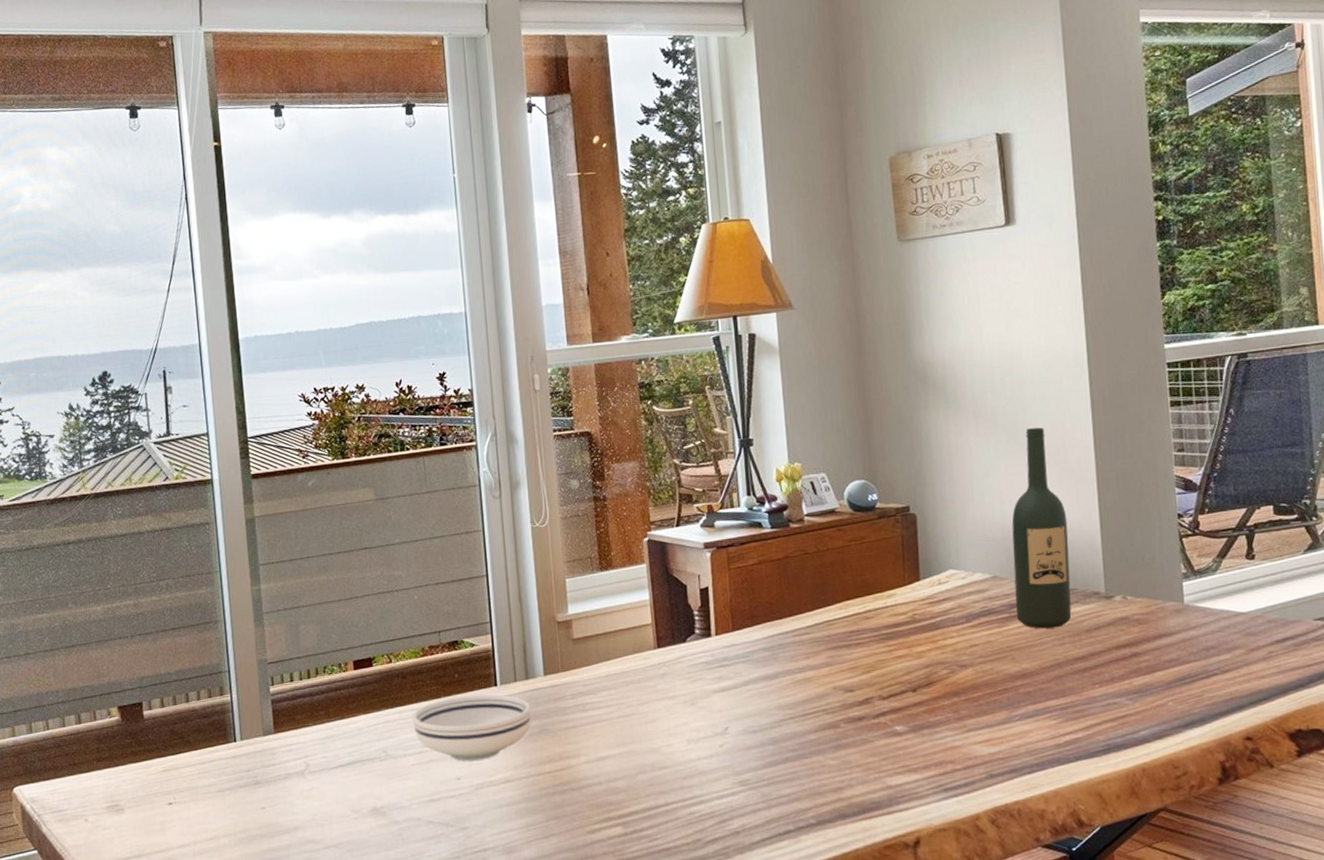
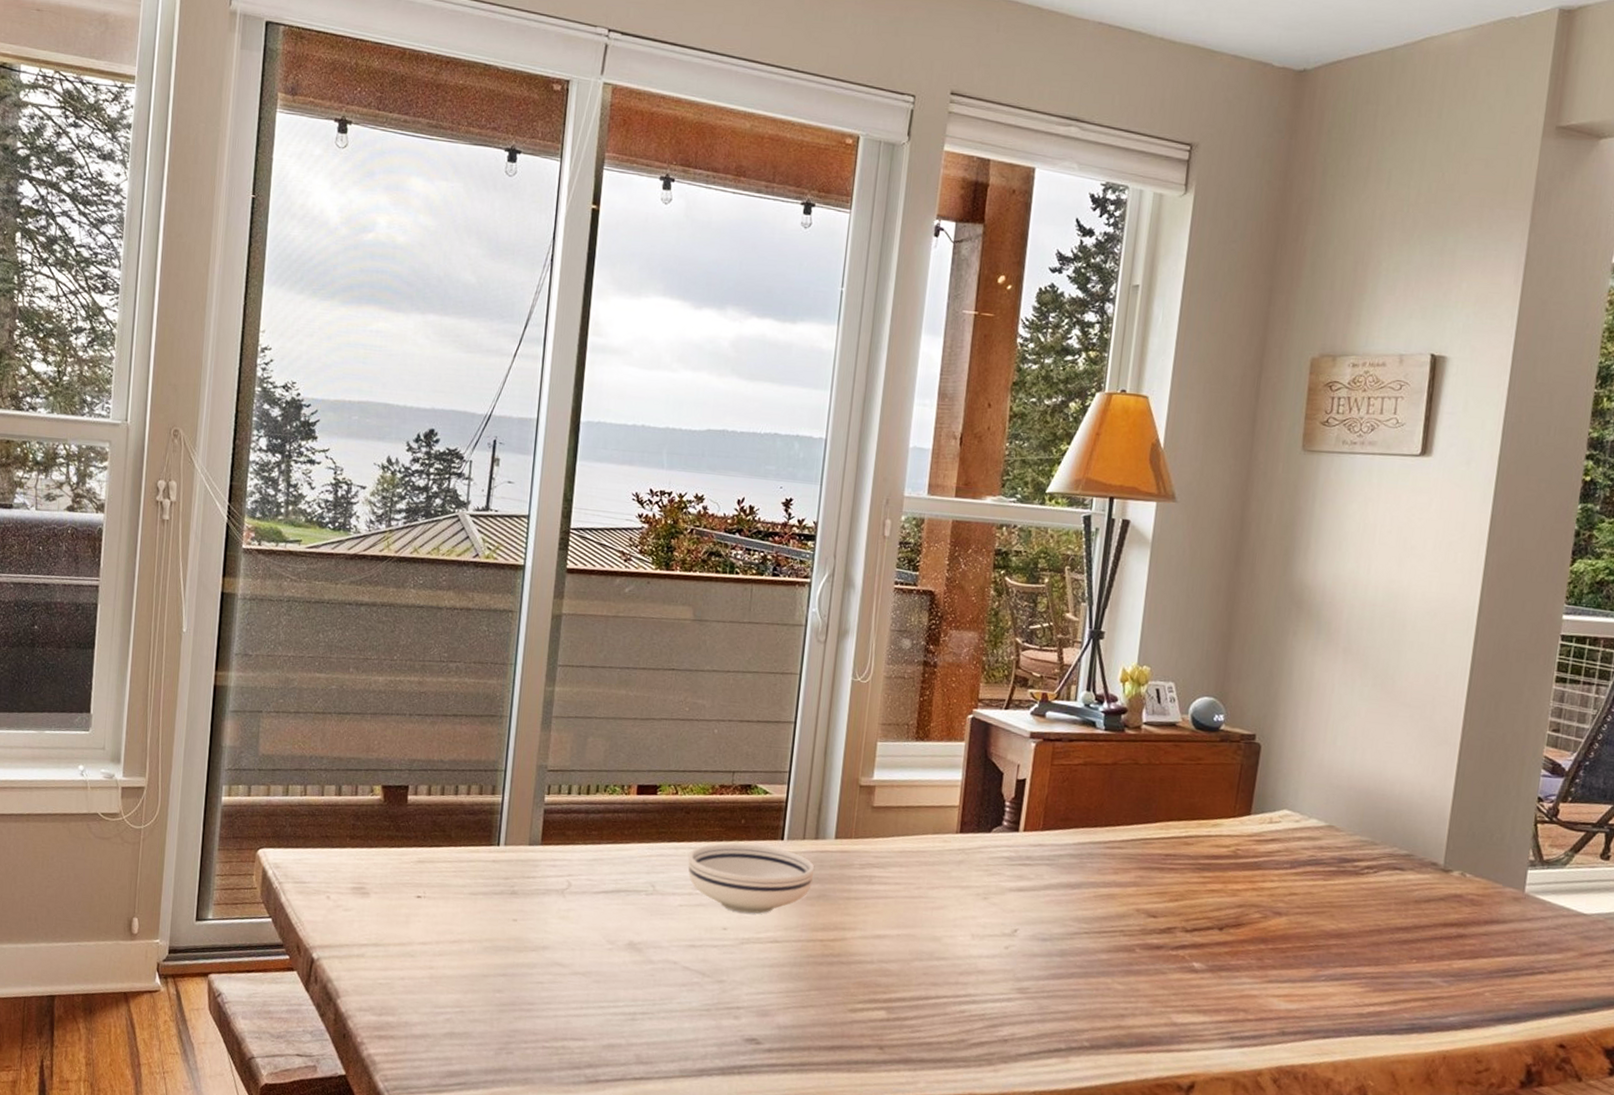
wine bottle: present [1012,427,1072,629] -> none [1345,676,1420,892]

